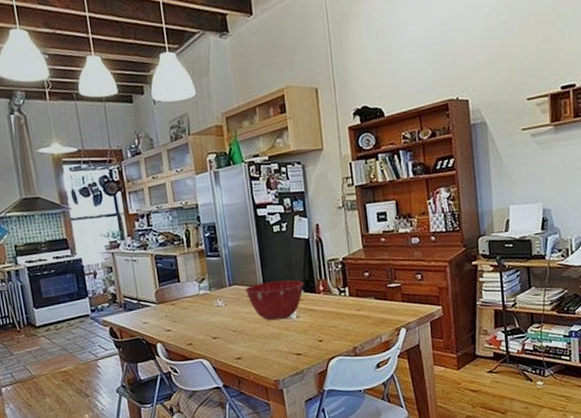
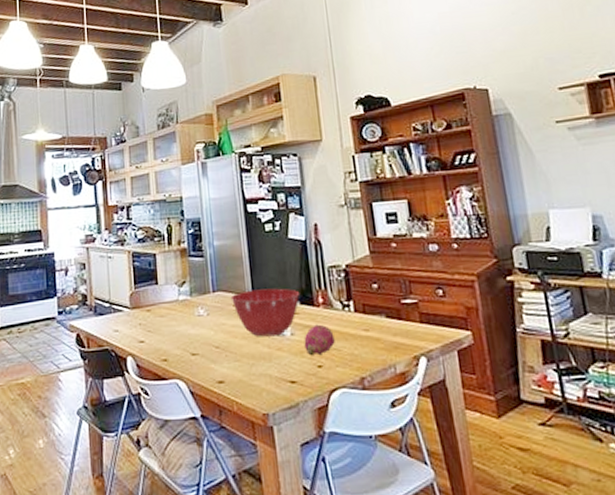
fruit: none [307,307,333,333] -> present [304,324,335,356]

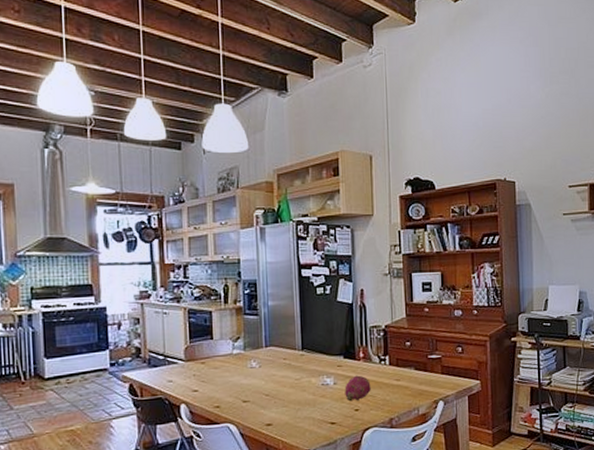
mixing bowl: present [230,288,300,337] -> none [281,344,344,386]

